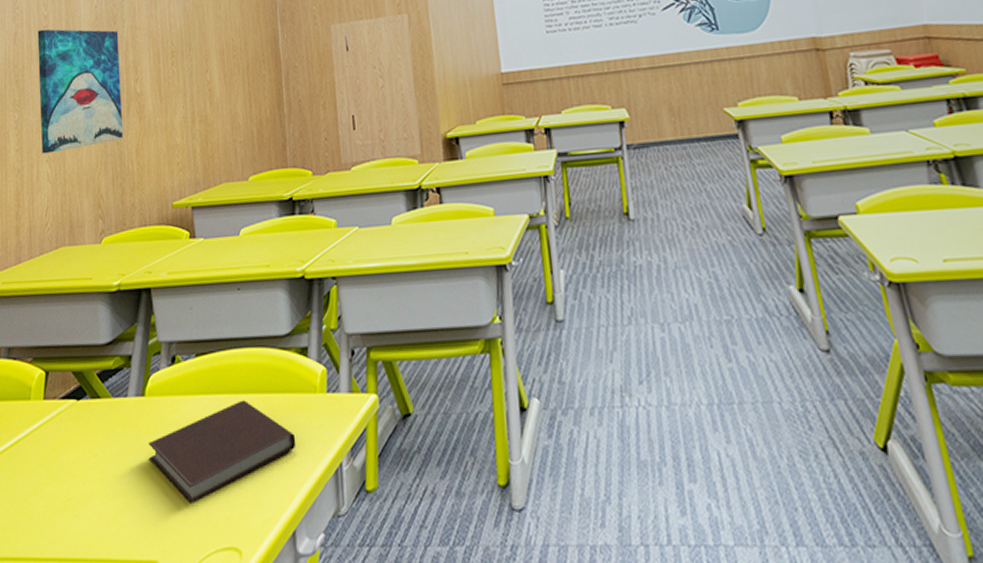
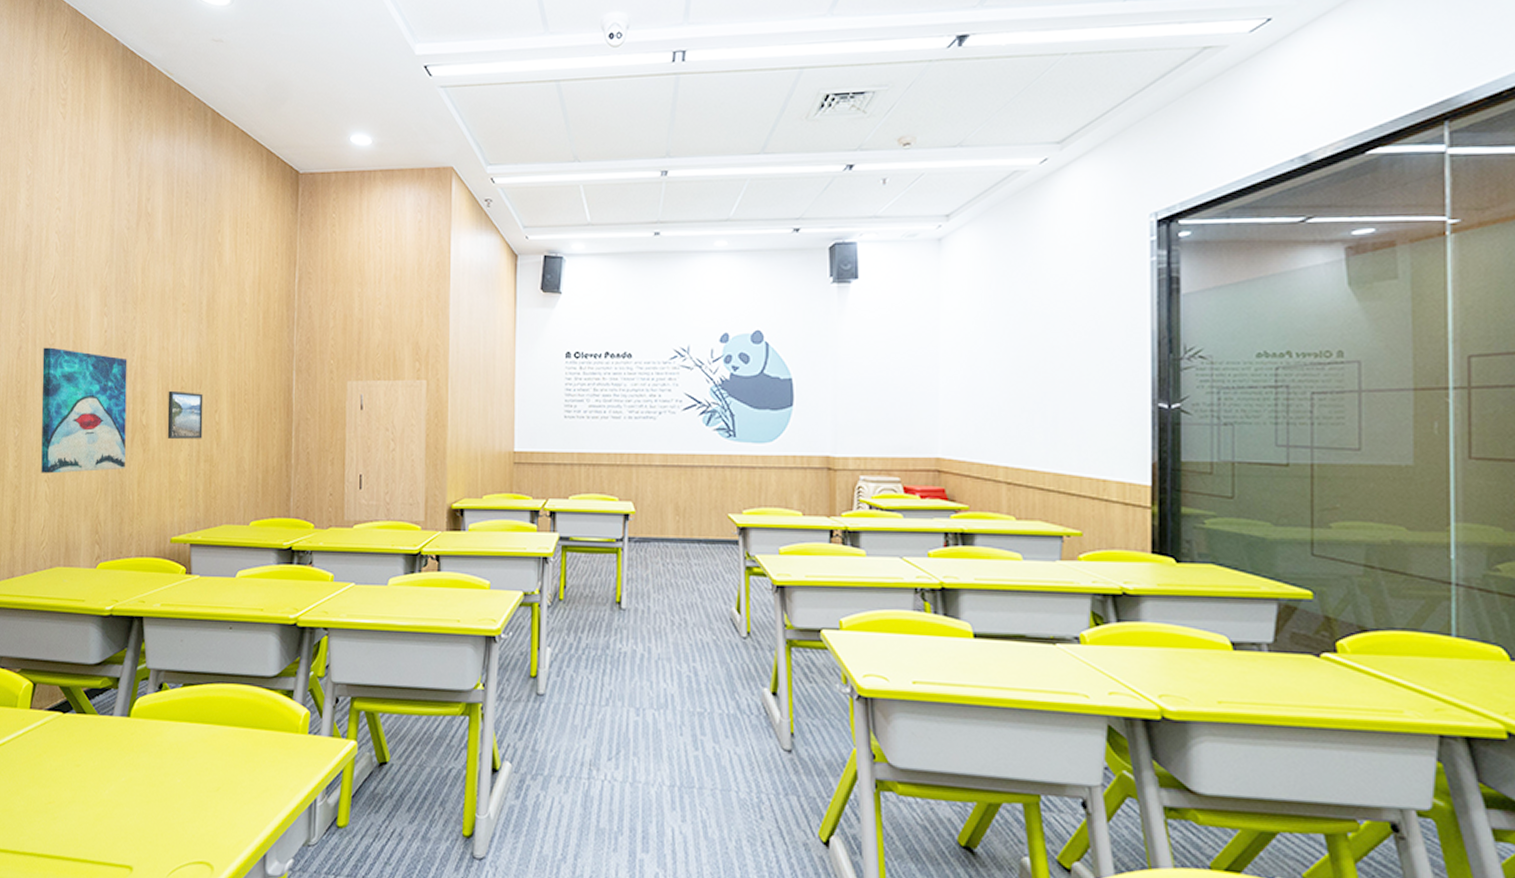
notebook: present [149,400,296,505] -> none [130,731,274,820]
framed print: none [159,55,196,104] -> present [167,390,203,439]

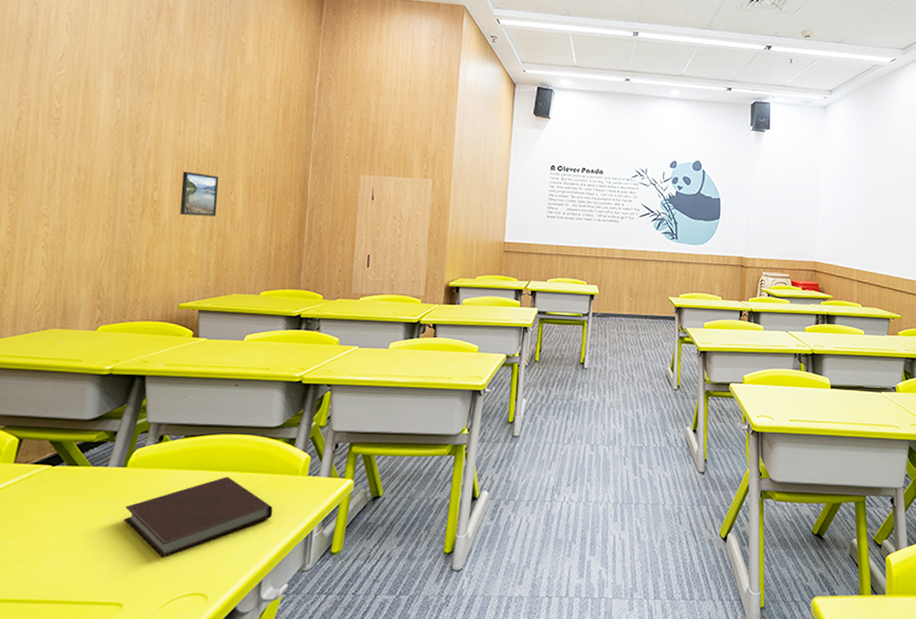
wall art: present [41,347,127,474] -> none [38,120,141,241]
notebook: none [130,731,274,820] -> present [124,477,273,559]

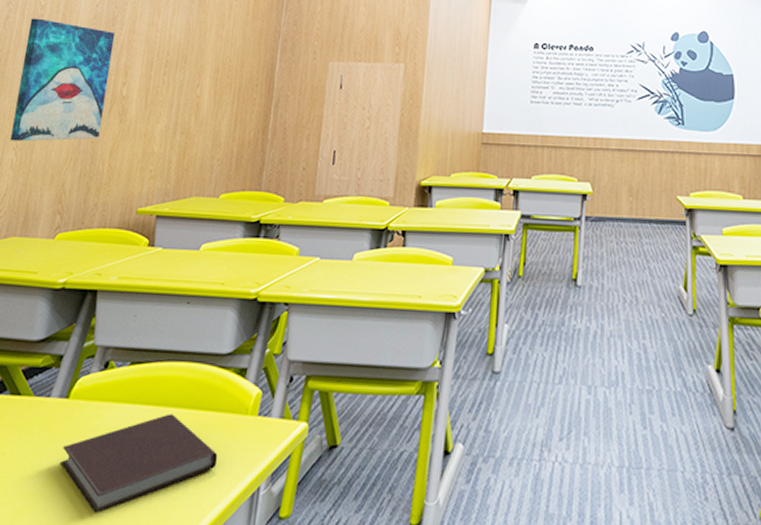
wall art: none [38,120,141,241] -> present [10,18,116,142]
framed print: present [179,171,219,217] -> none [145,64,187,112]

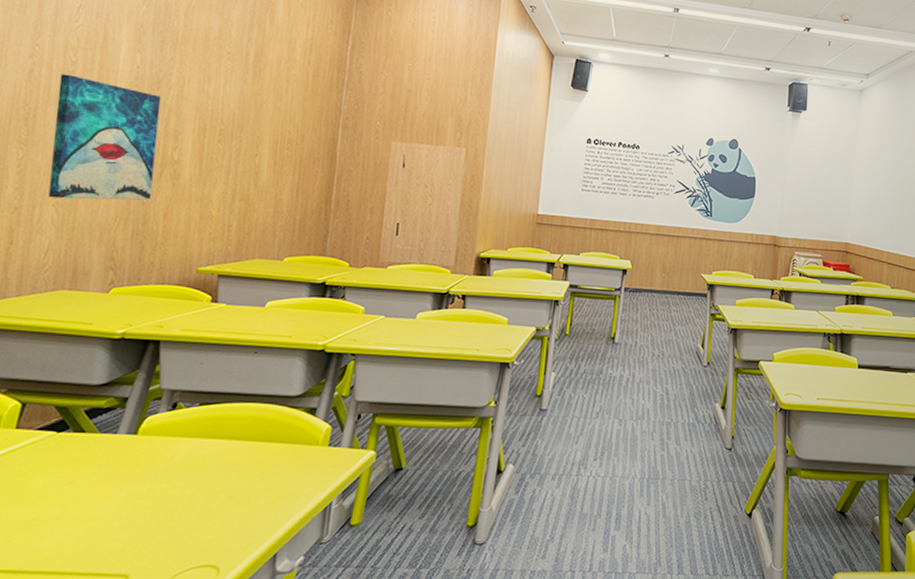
notebook: present [60,413,218,515] -> none [133,446,291,529]

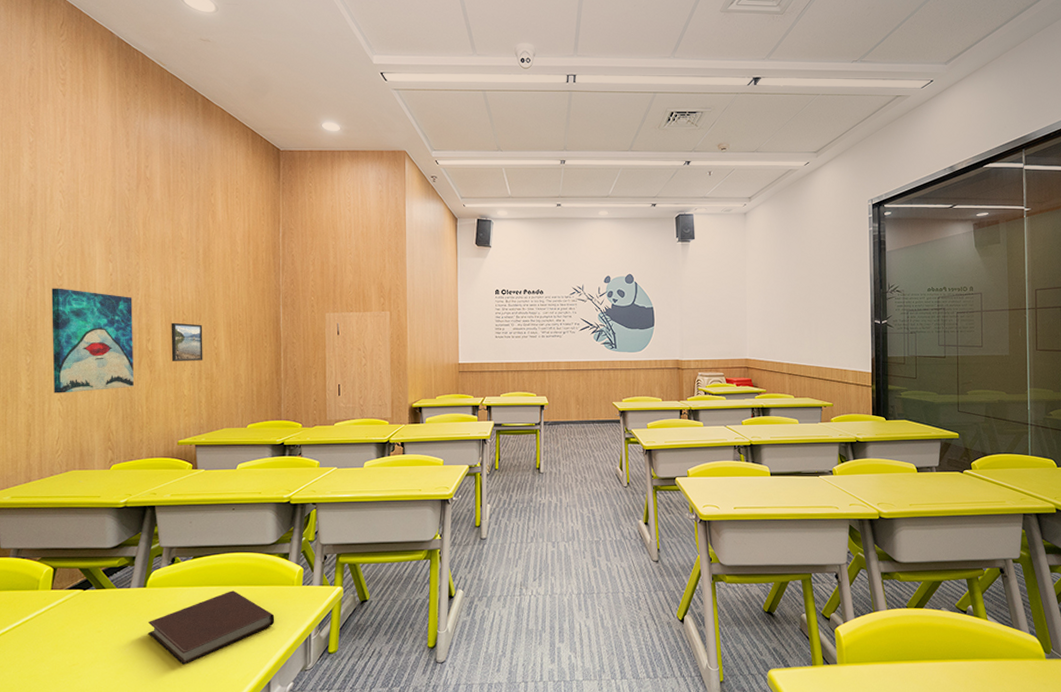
notebook: none [133,446,291,529] -> present [148,590,275,666]
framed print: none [200,131,244,179] -> present [171,322,203,361]

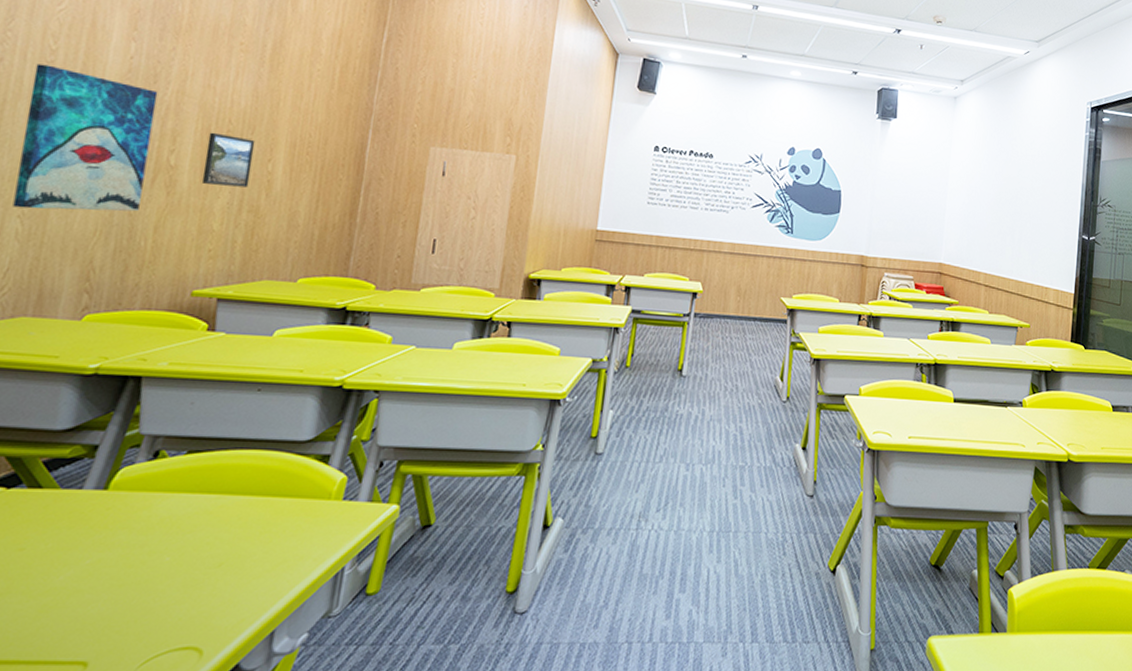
notebook: present [148,590,275,666] -> none [99,501,296,604]

